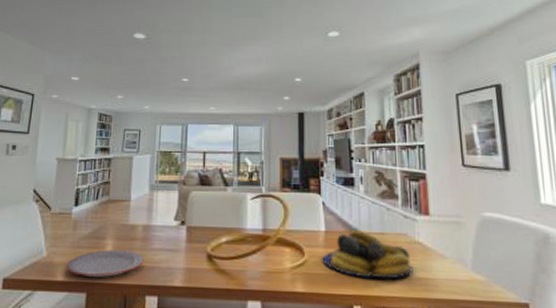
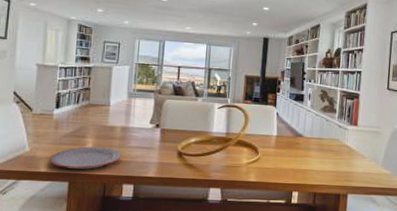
fruit bowl: present [322,230,414,280] -> none [272,135,340,173]

